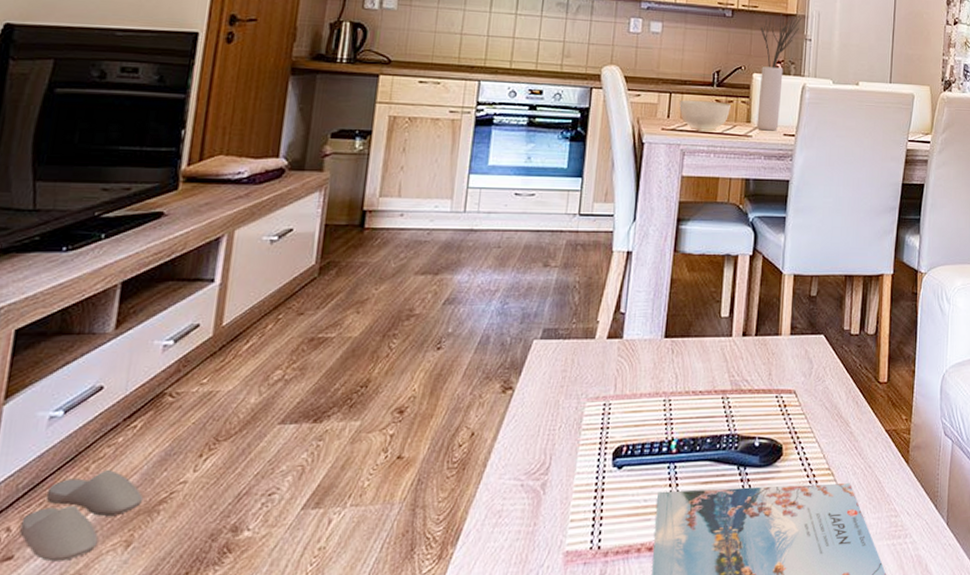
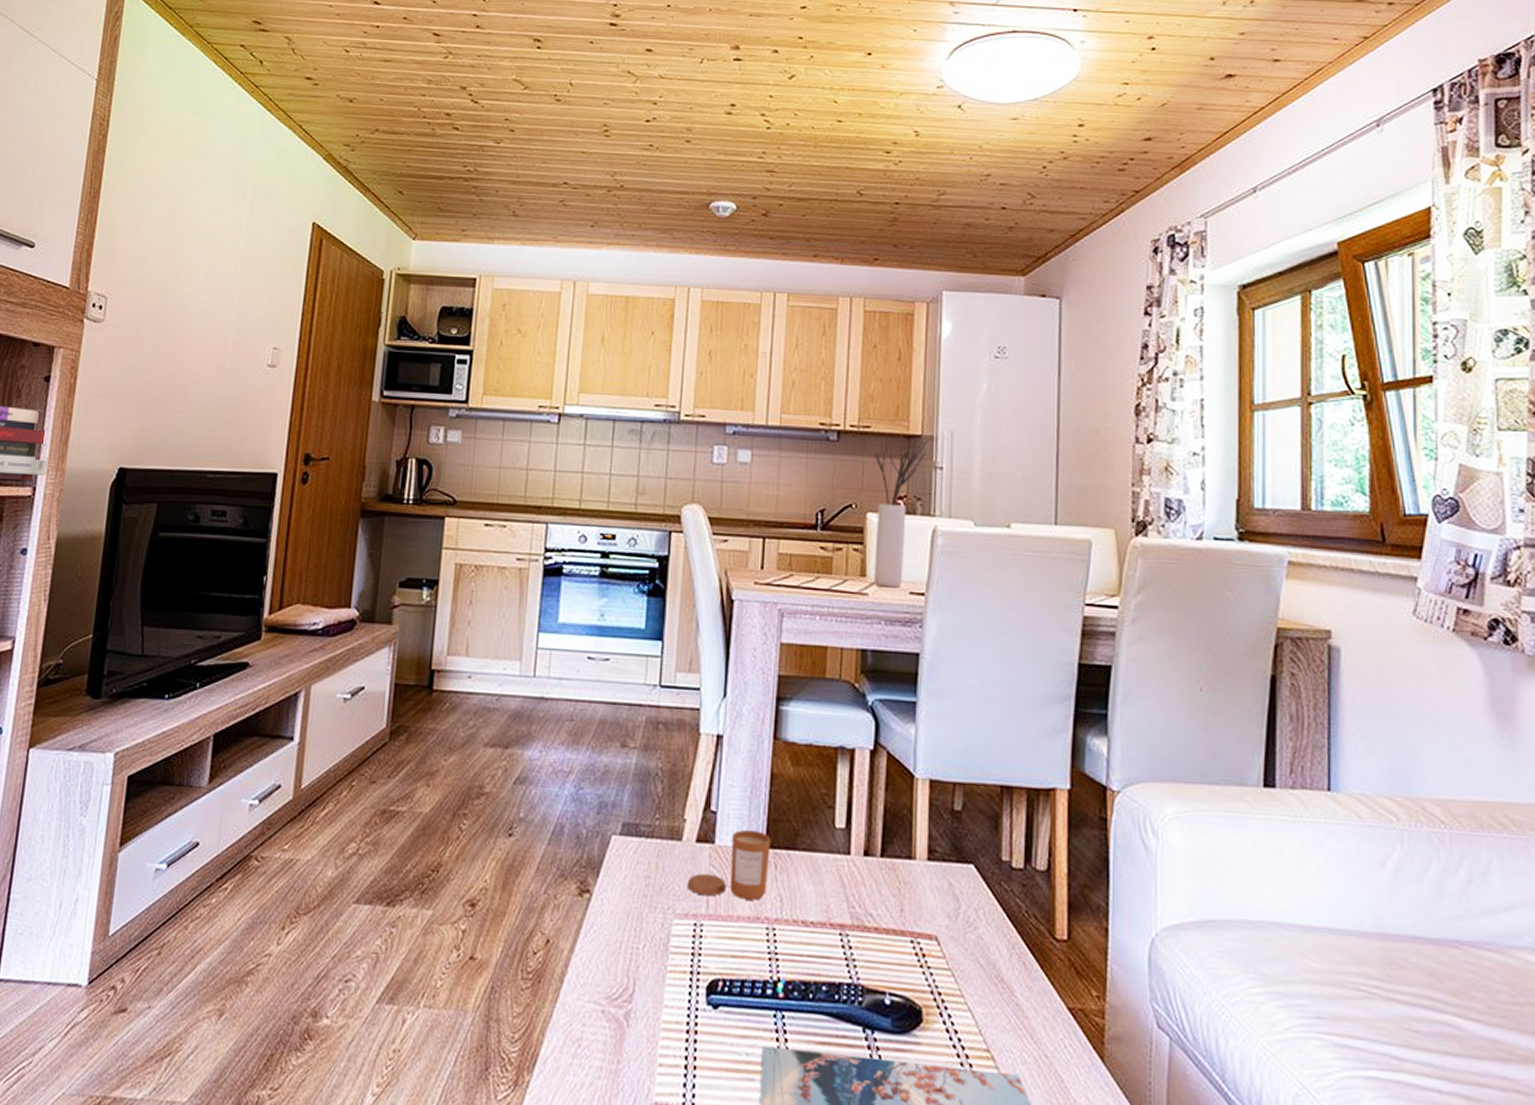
slippers: present [19,470,144,562] -> none [132,931,234,1022]
candle: none [598,325,670,381] -> present [687,830,771,900]
bowl: present [679,99,731,131] -> none [775,546,839,587]

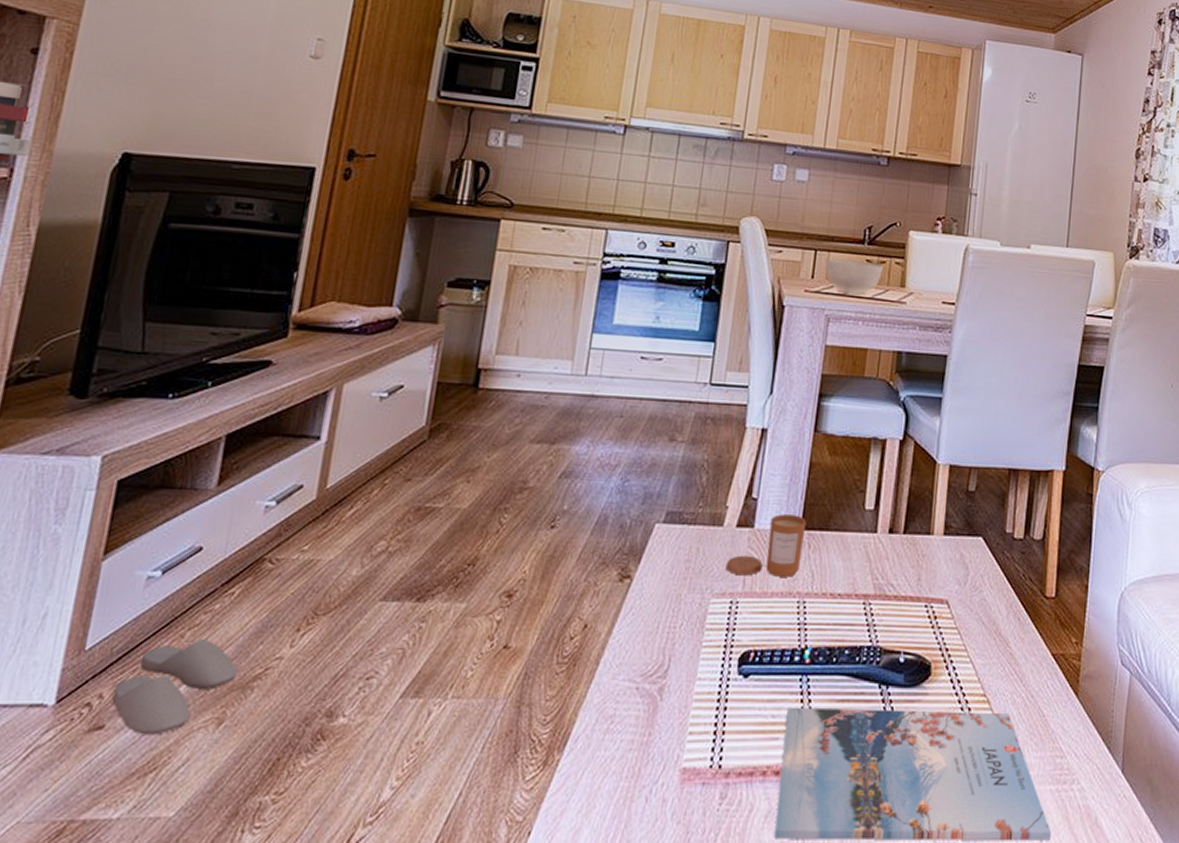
slippers: none [132,931,234,1022] -> present [111,639,238,735]
bowl: none [775,546,839,587] -> present [825,258,883,295]
vase: present [874,434,929,588] -> none [912,162,967,298]

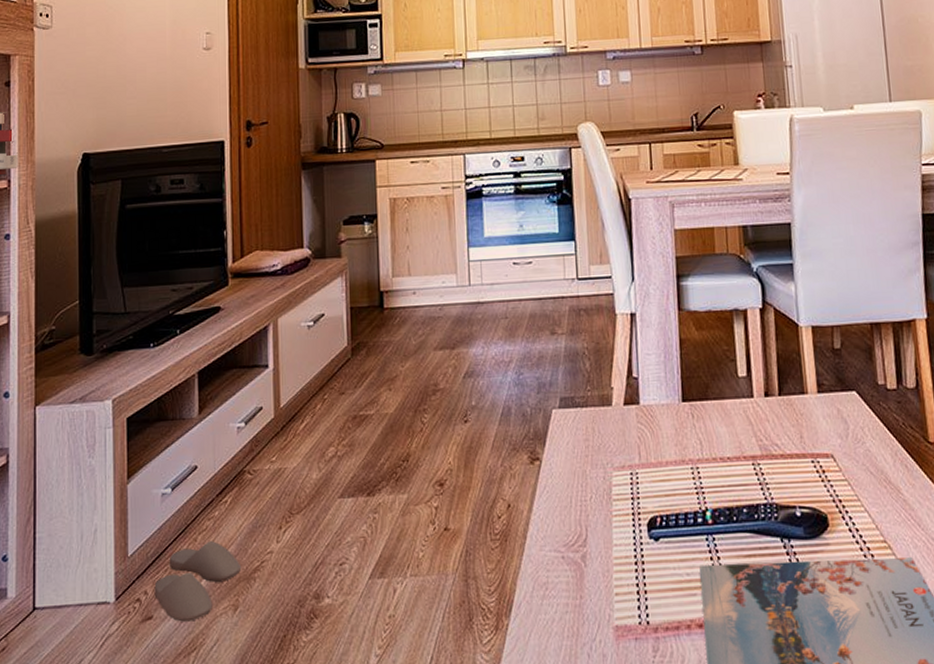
candle: present [725,514,807,577] -> none [620,388,688,449]
bowl: present [825,258,883,295] -> none [661,146,715,180]

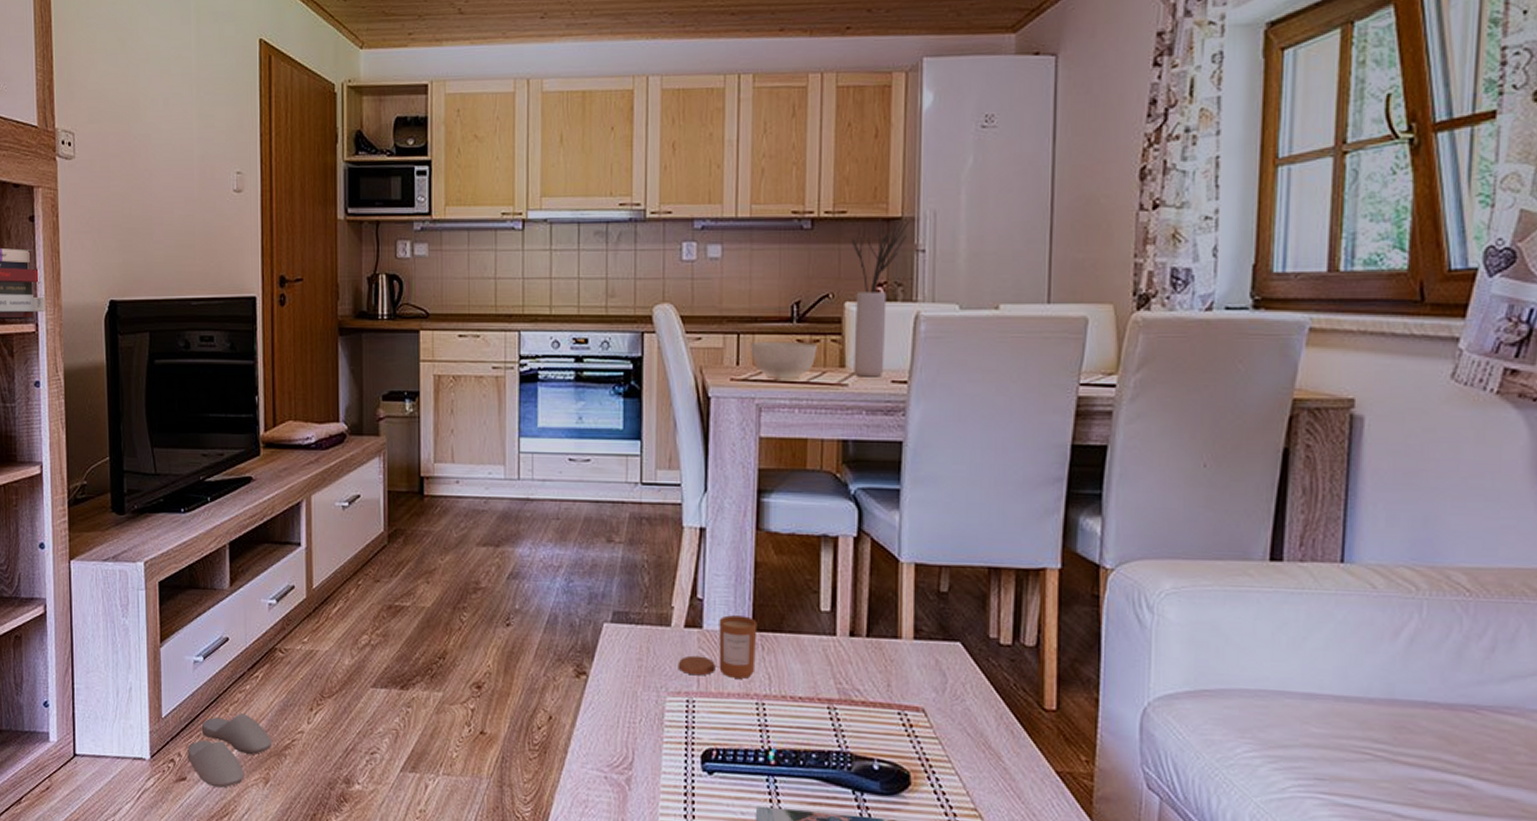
candle: none [620,388,688,449] -> present [678,615,757,679]
bowl: none [661,146,715,180] -> present [751,341,817,380]
vase: none [734,41,778,172] -> present [851,217,910,377]

